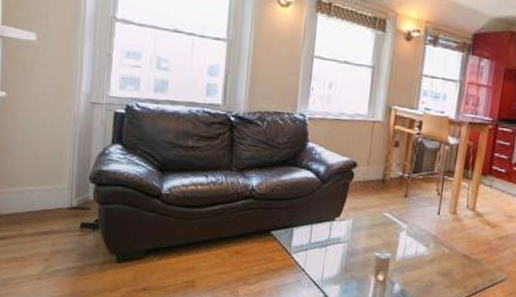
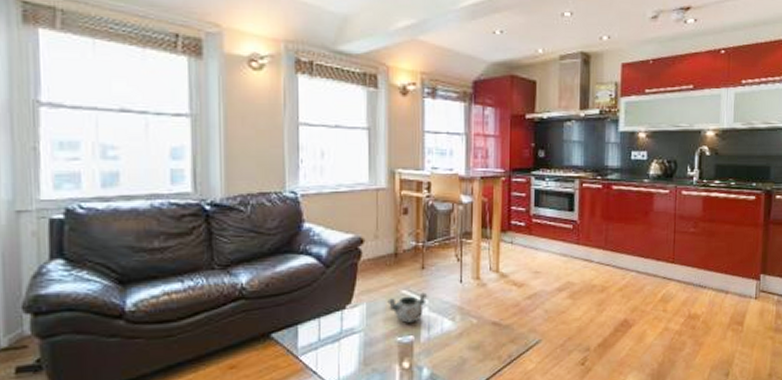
decorative bowl: none [371,217,408,242] -> present [387,292,428,323]

